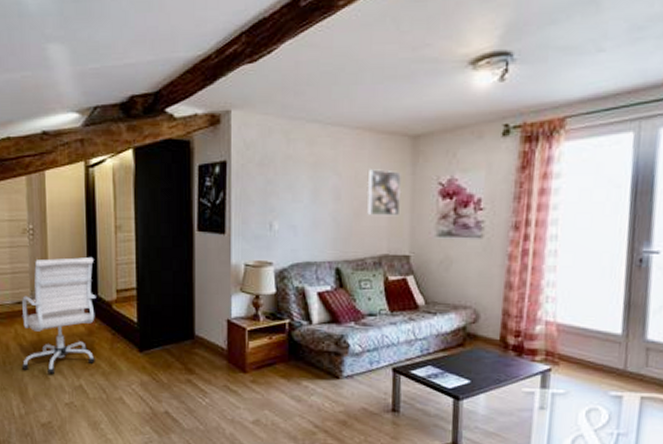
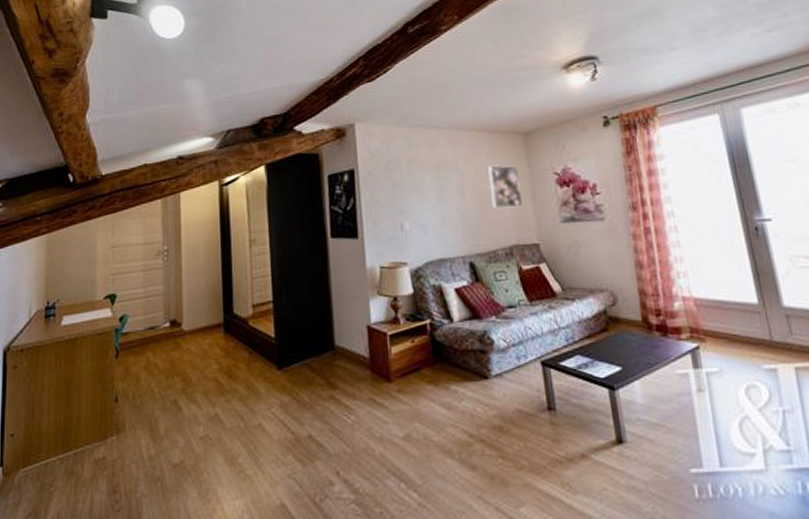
office chair: present [21,256,96,374] -> none [152,272,232,404]

